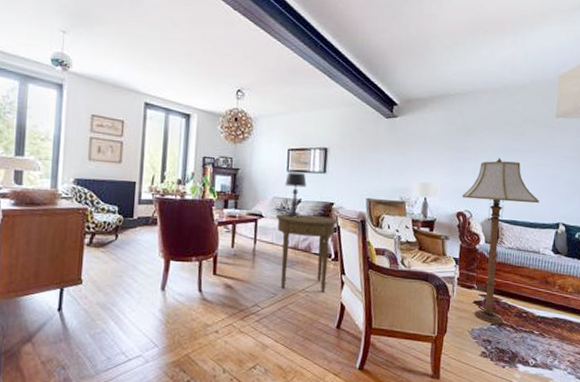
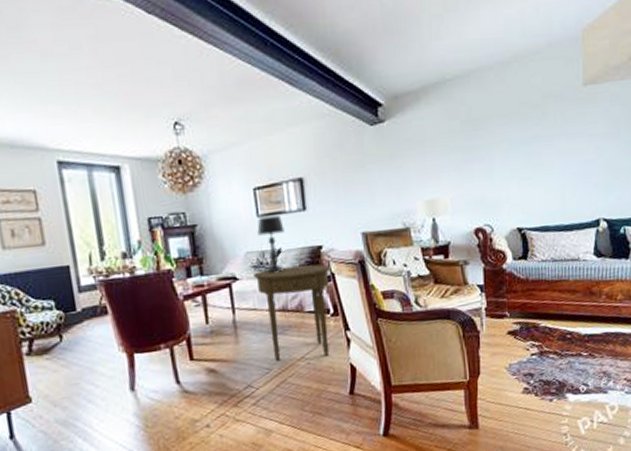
floor lamp: present [462,157,539,324] -> none [479,150,573,354]

